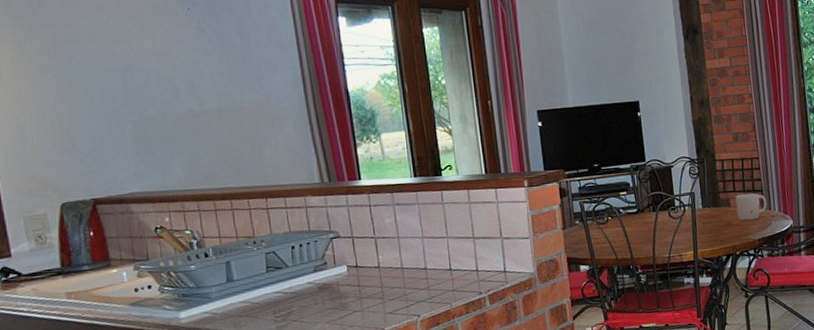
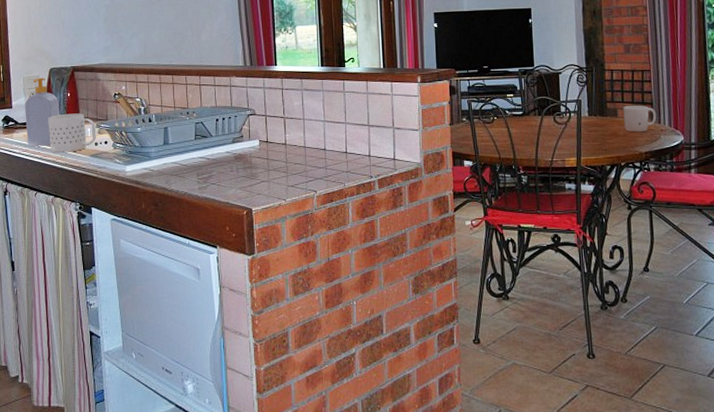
soap bottle: none [29,216,82,302] -> present [24,78,60,147]
mug: none [64,254,136,307] -> present [47,113,96,154]

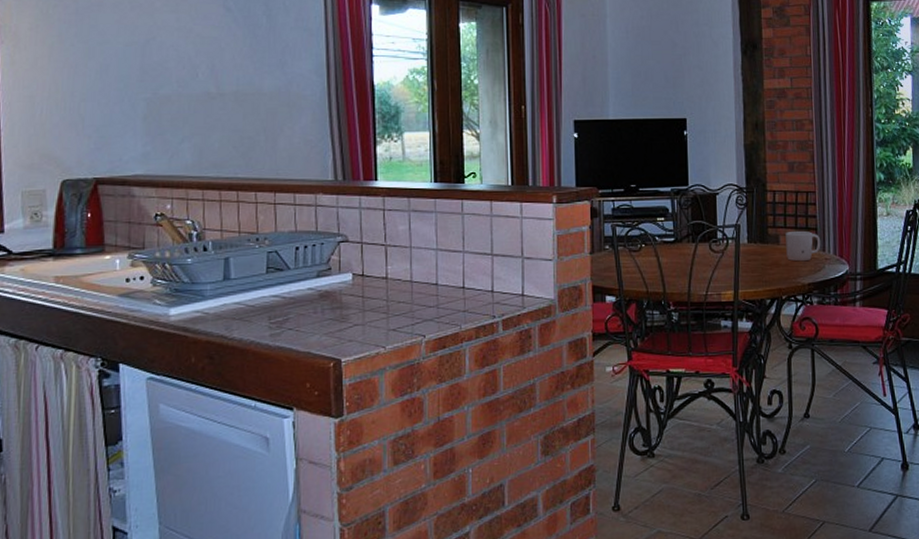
soap bottle: present [24,78,60,147] -> none [22,192,76,284]
mug: present [47,113,96,154] -> none [56,239,128,293]

